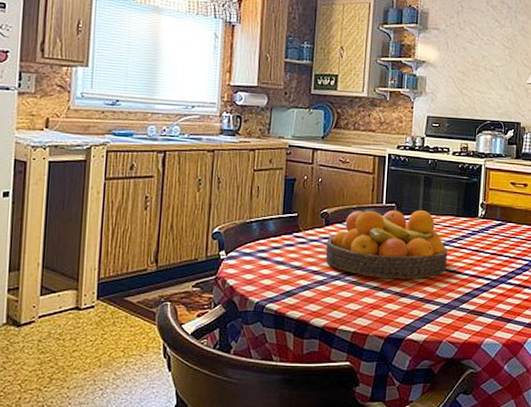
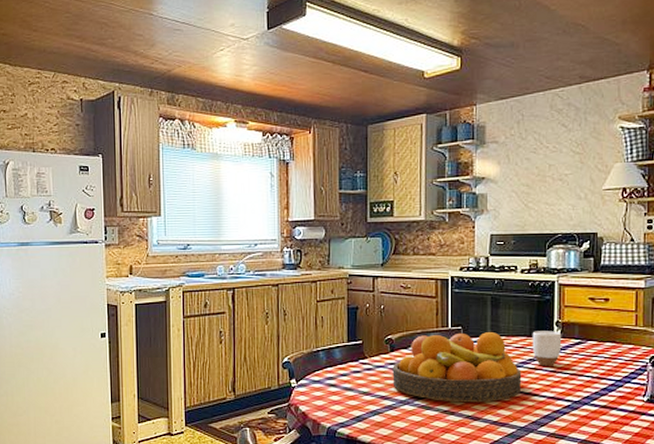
mug: none [458,211,486,246] -> present [532,331,562,366]

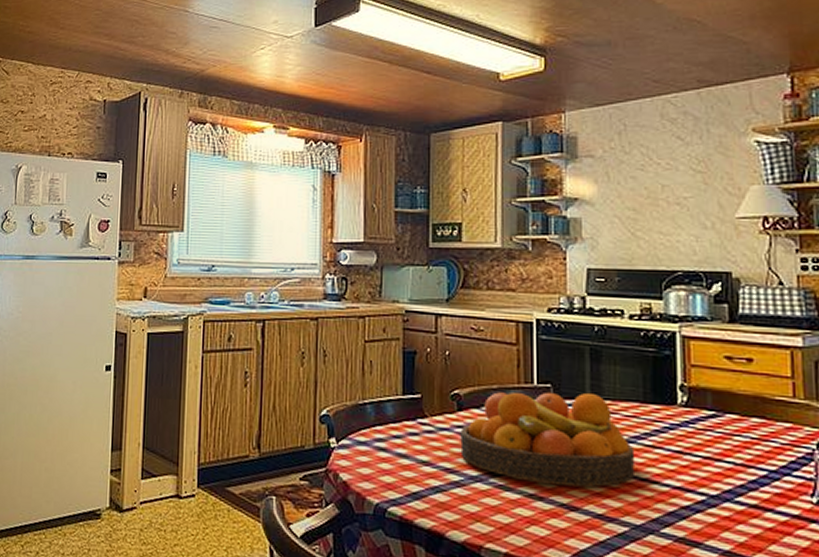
mug: present [532,331,562,366] -> none [647,396,690,445]

